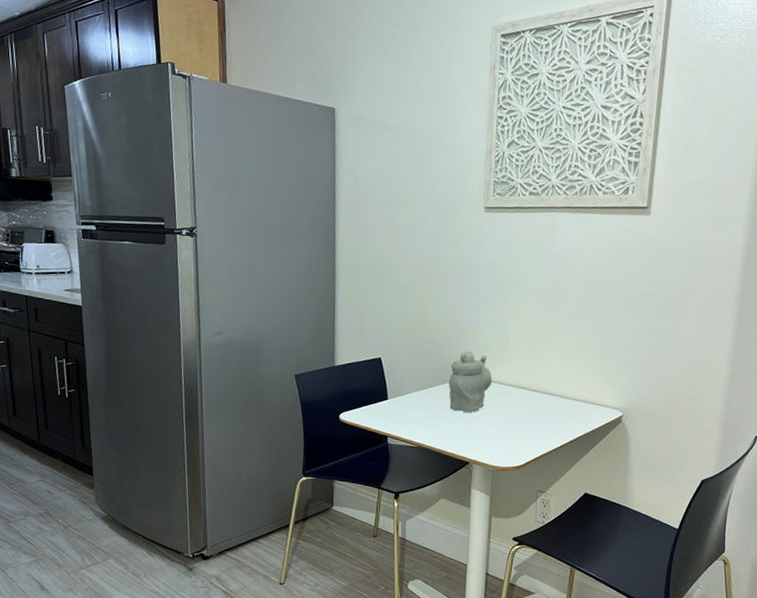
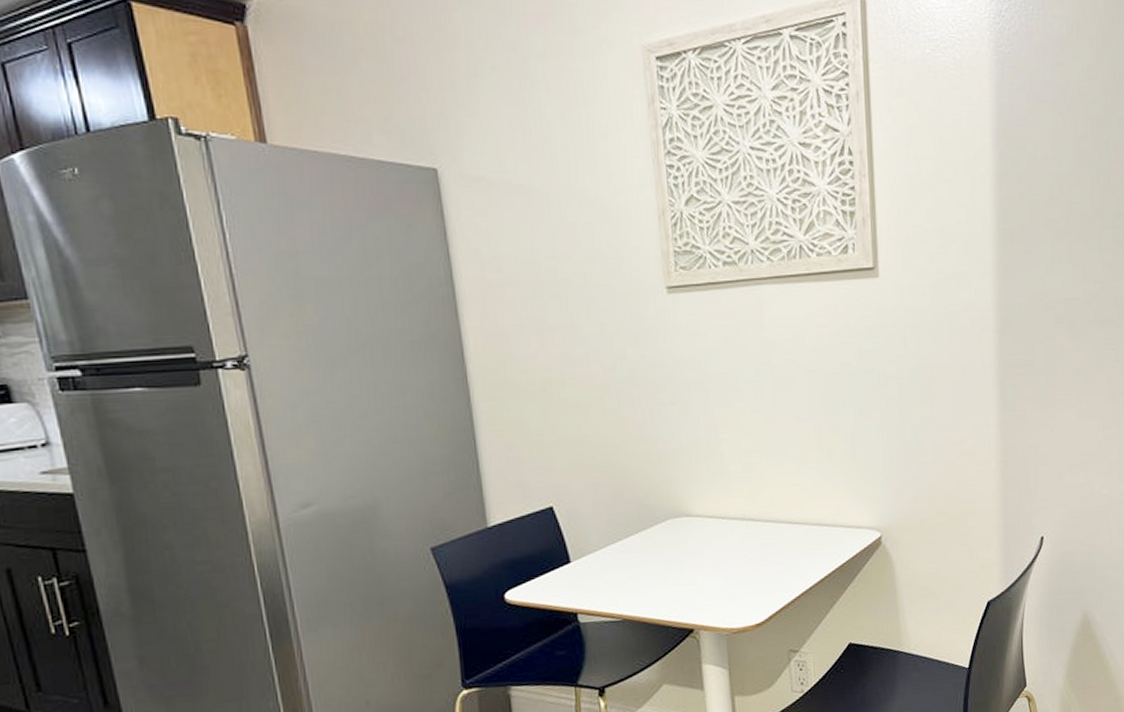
teapot: present [449,351,493,413] -> none [650,481,710,564]

